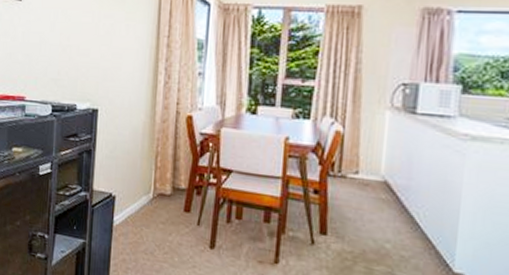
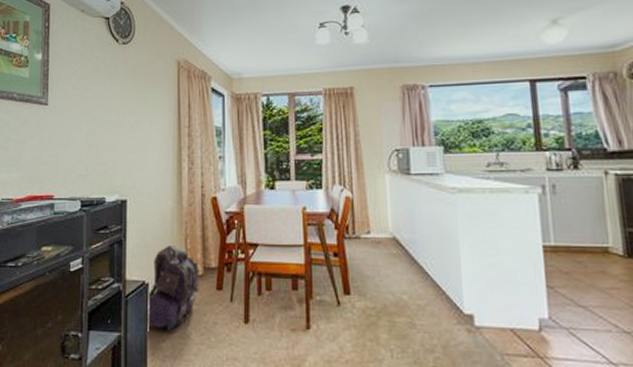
backpack: none [112,161,168,246] -> present [146,246,199,332]

